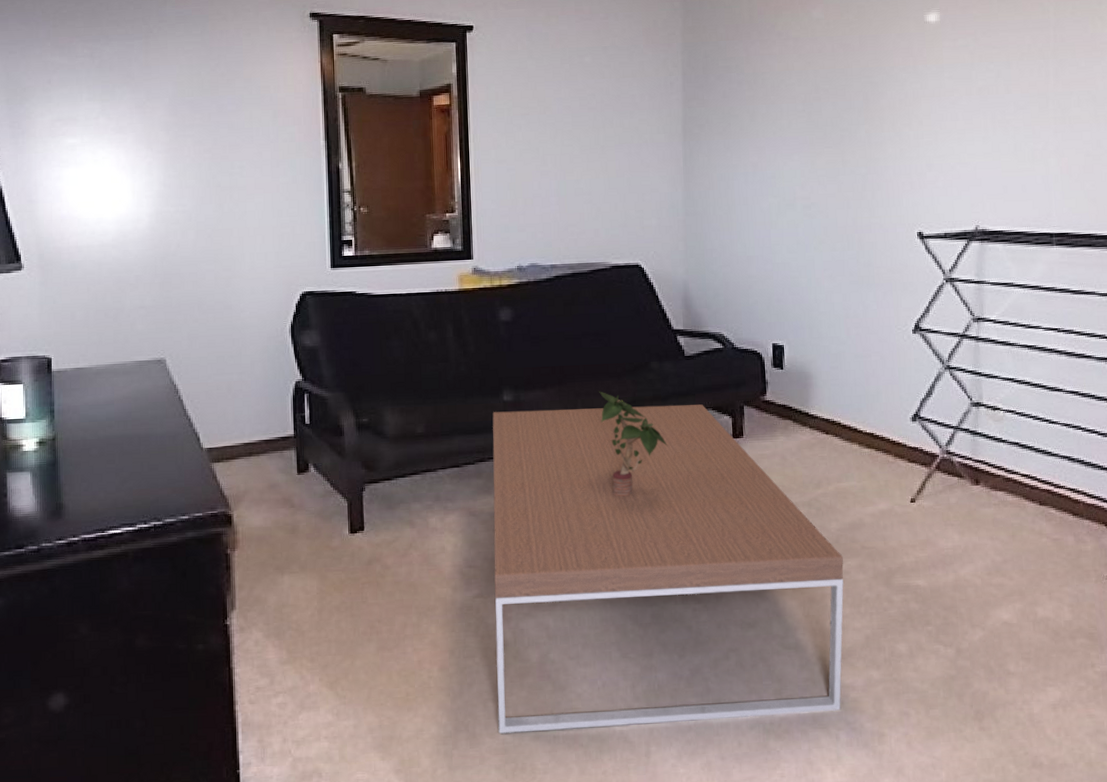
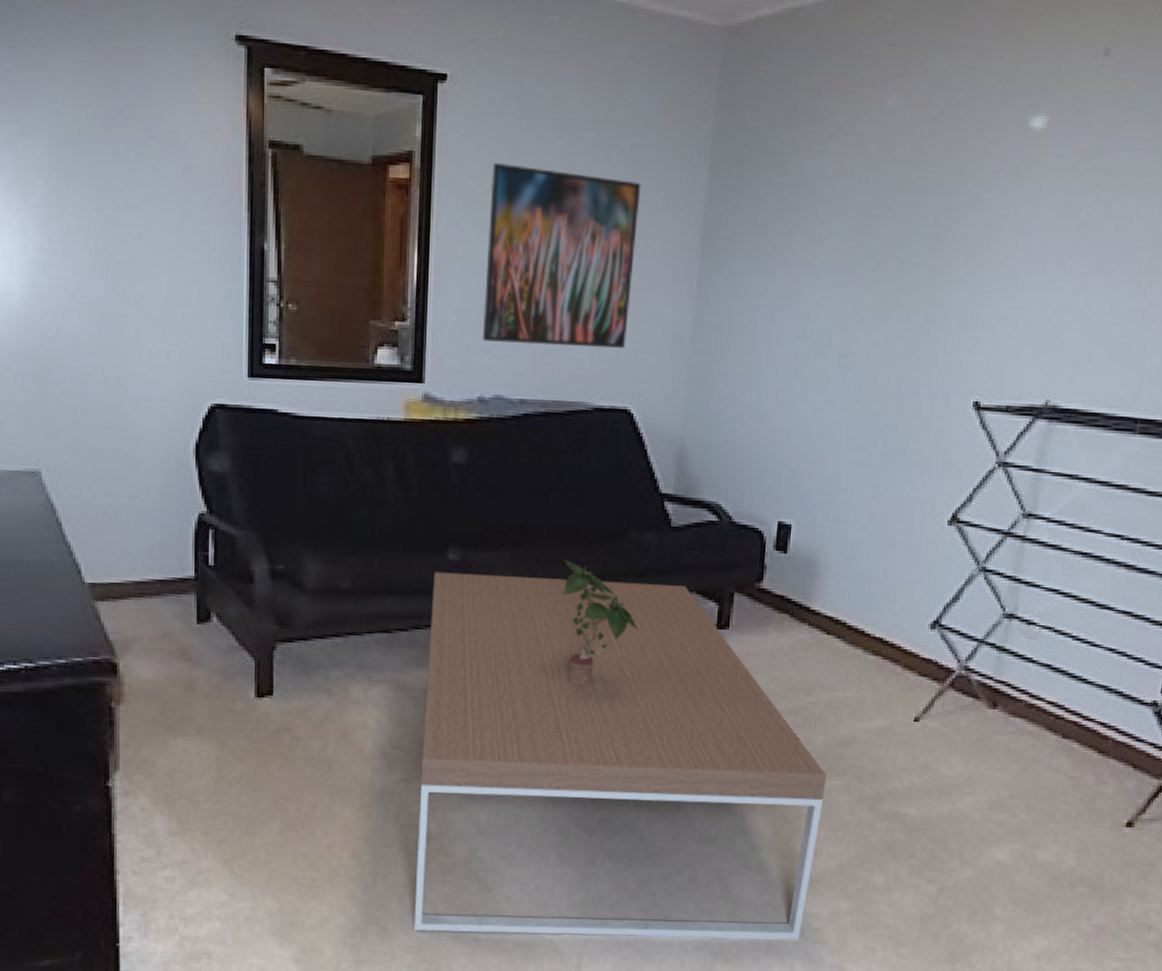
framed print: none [513,86,632,222] -> present [483,163,641,349]

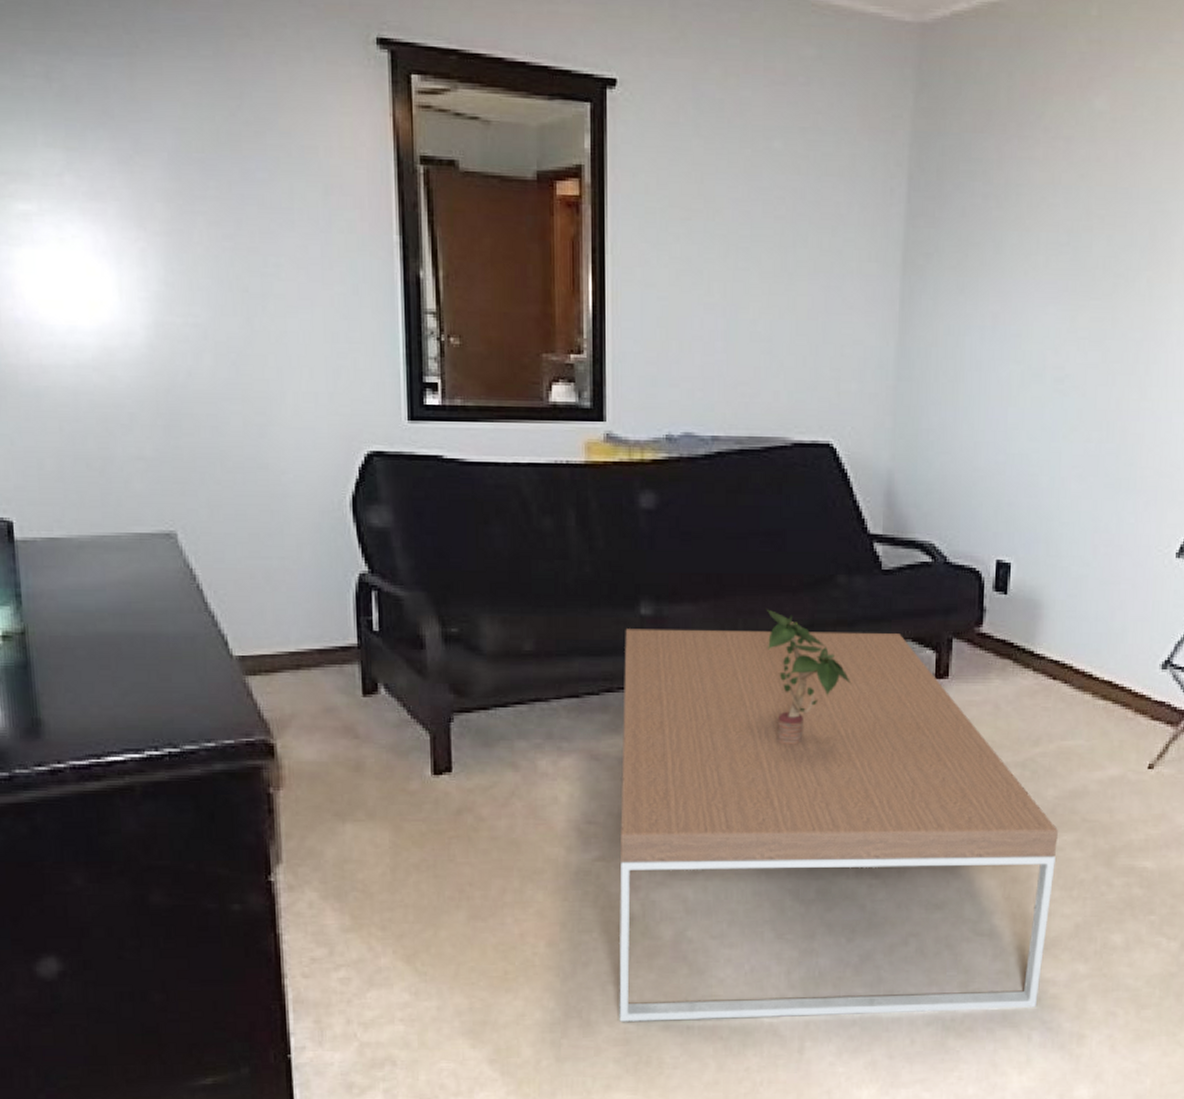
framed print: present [483,163,641,349] -> none [668,177,835,378]

